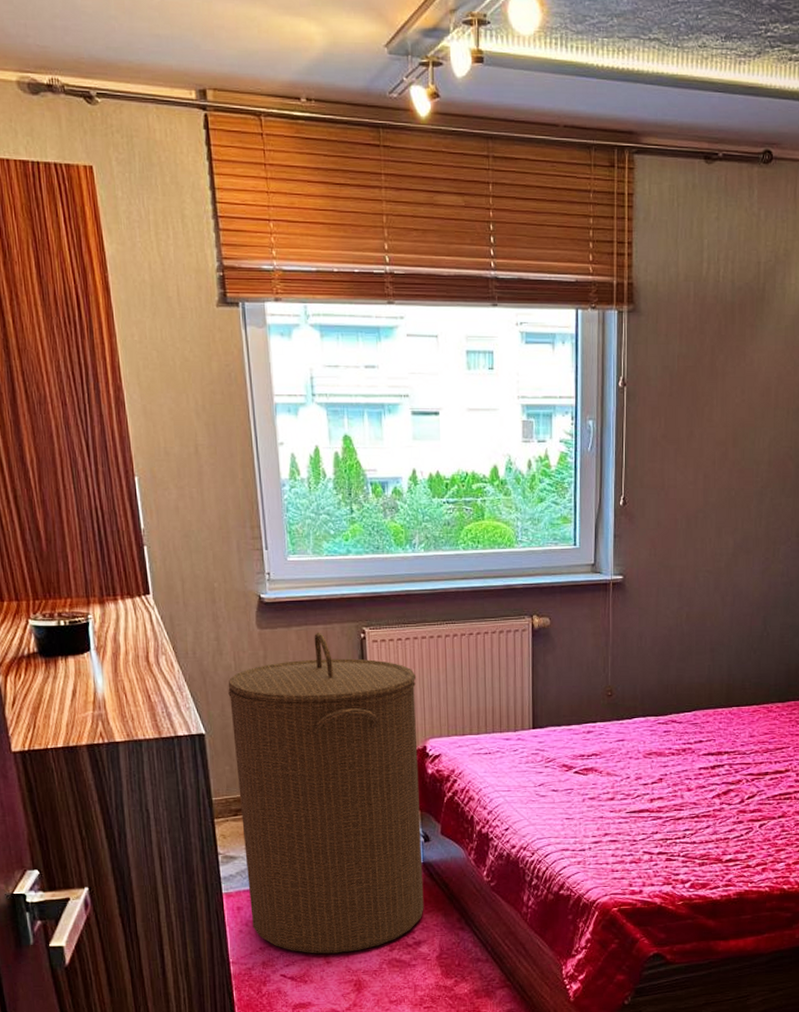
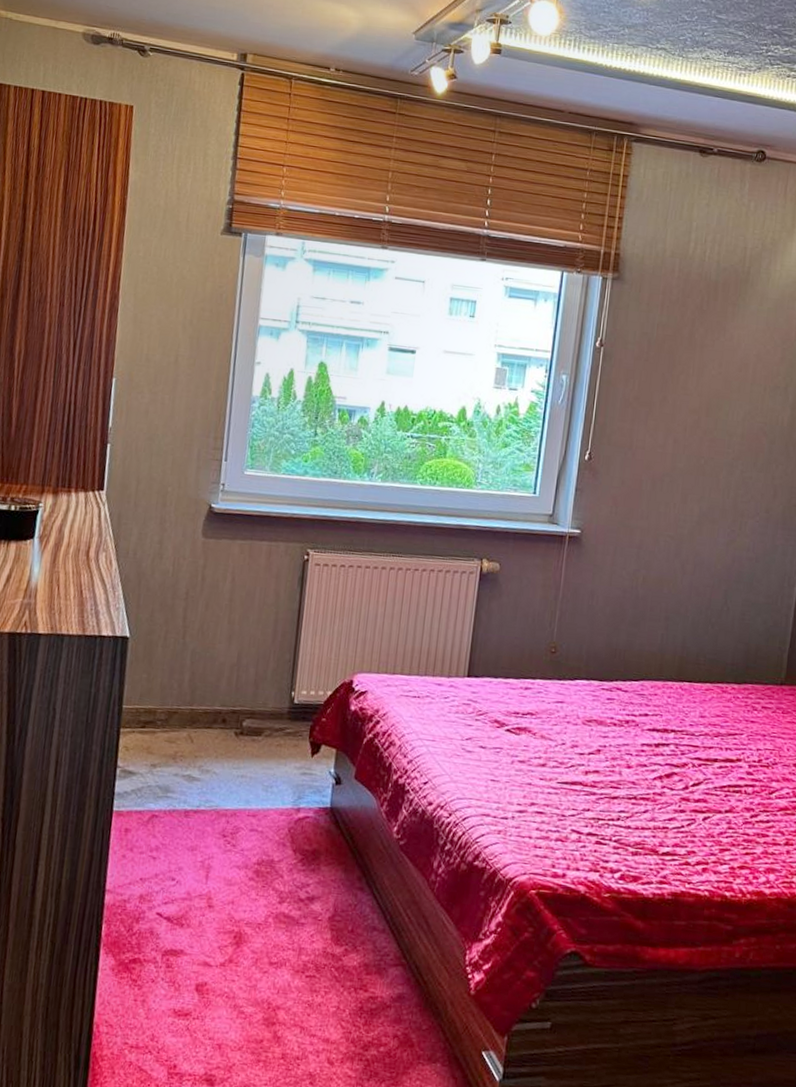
laundry hamper: present [228,632,424,954] -> none [137,548,354,898]

